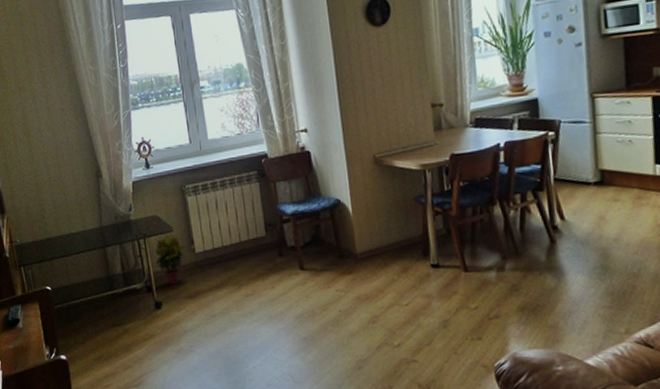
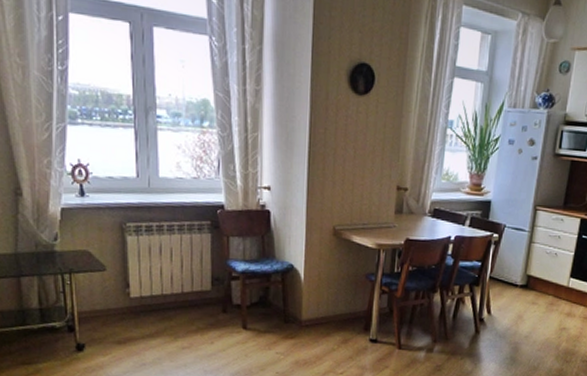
potted plant: present [154,234,185,284] -> none [81,273,119,327]

